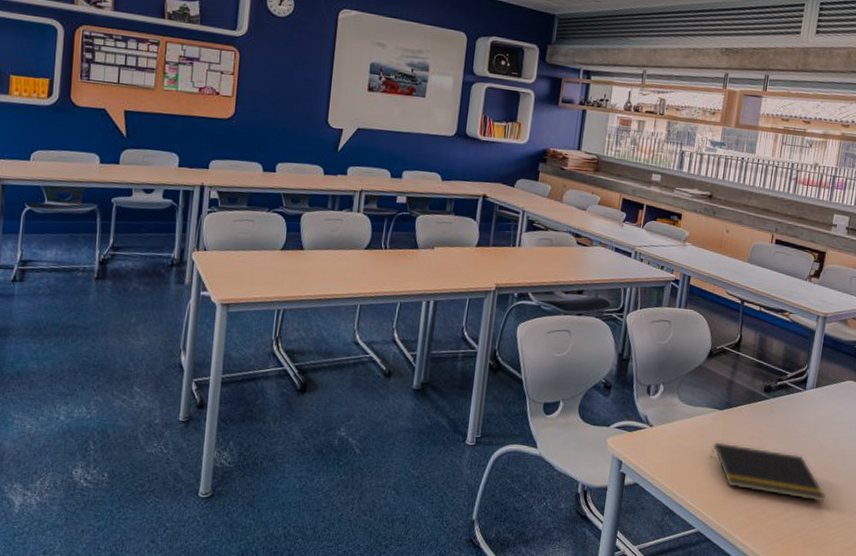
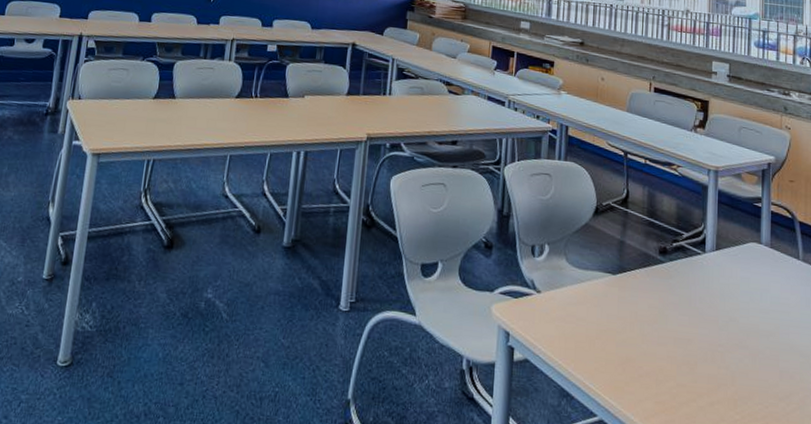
notepad: present [711,442,826,502] -> none [608,312,743,387]

